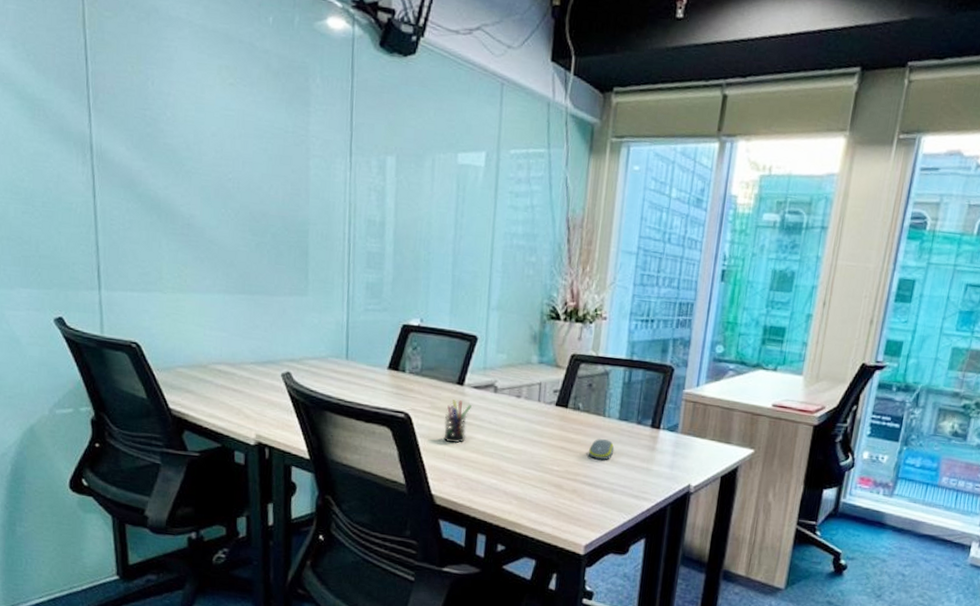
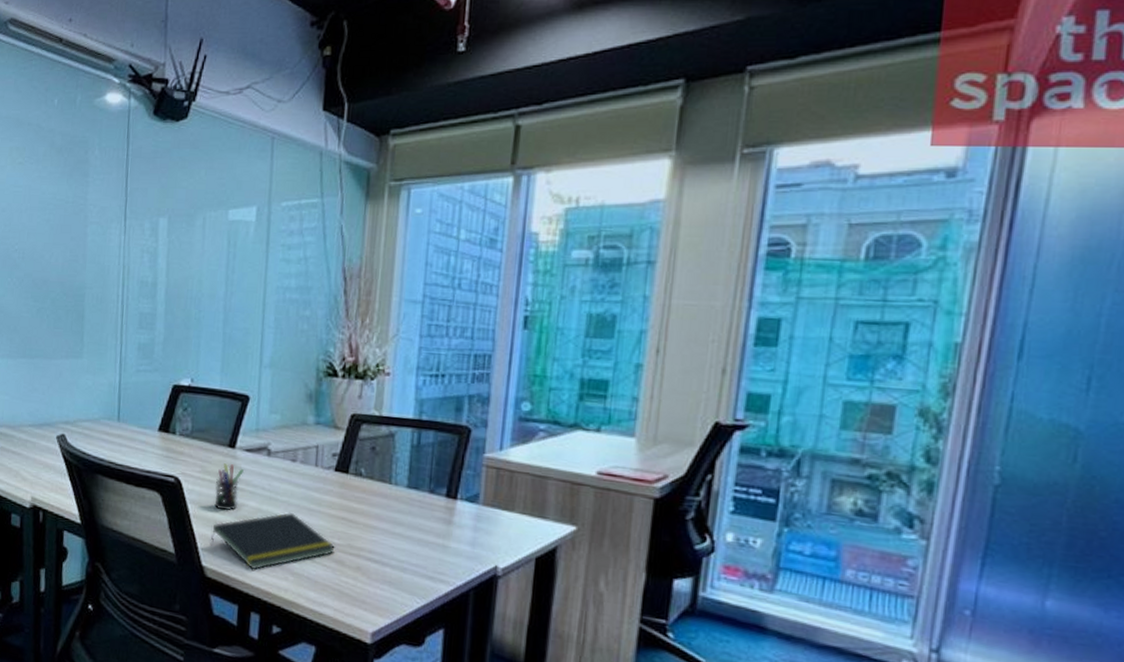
notepad: none [439,443,555,496] -> present [210,511,335,570]
computer mouse: present [588,439,615,460] -> none [372,509,404,534]

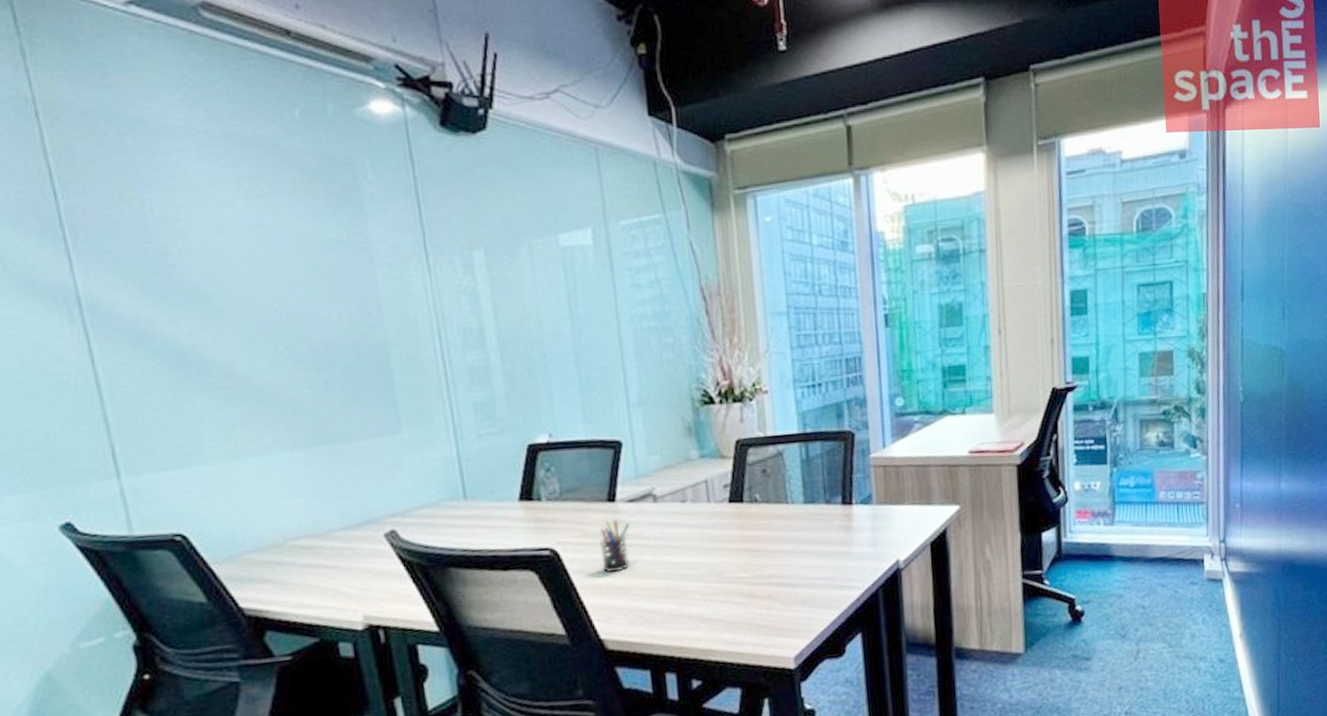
notepad: present [210,511,335,570] -> none [605,556,743,629]

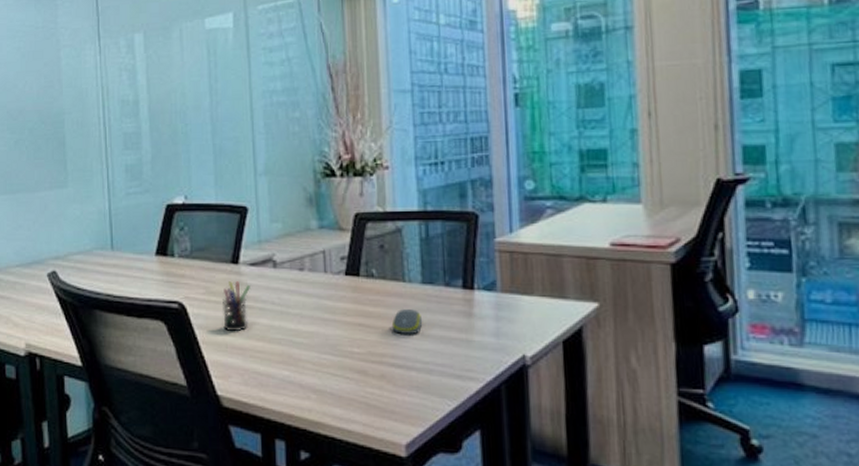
computer mouse: none [776,529,806,554] -> present [391,309,423,334]

